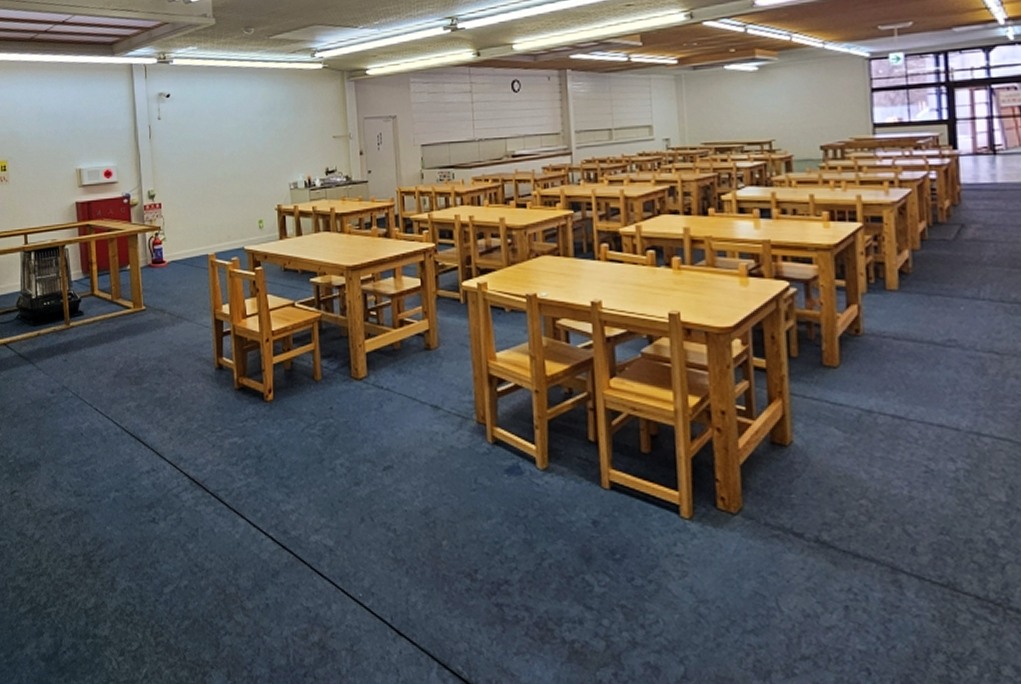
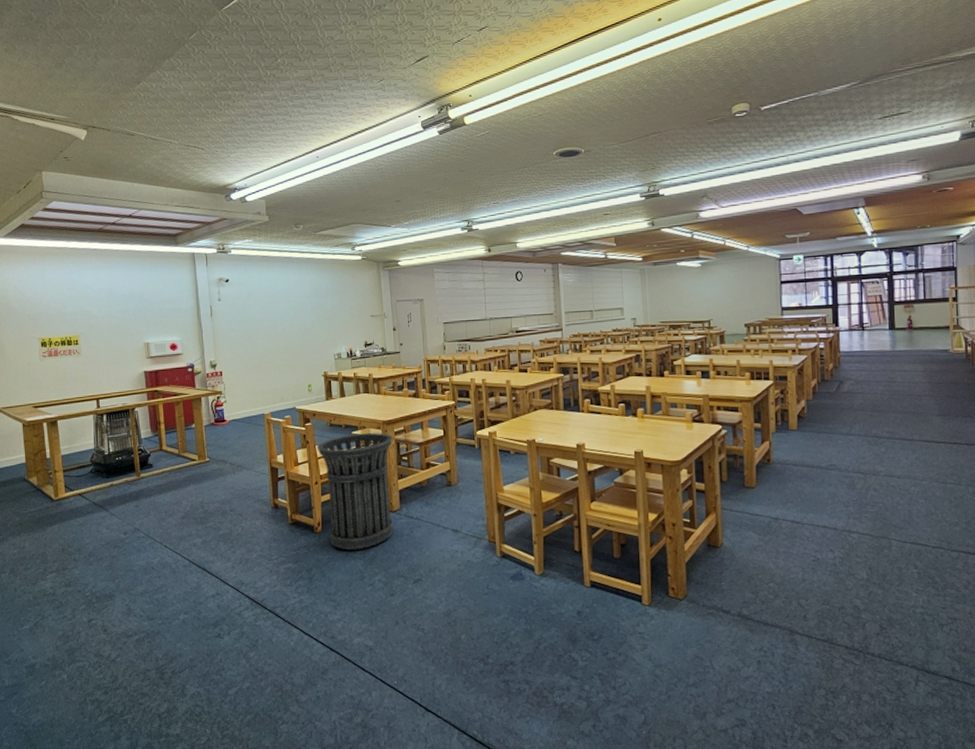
trash can: none [268,281,358,426] -> present [317,433,393,550]

